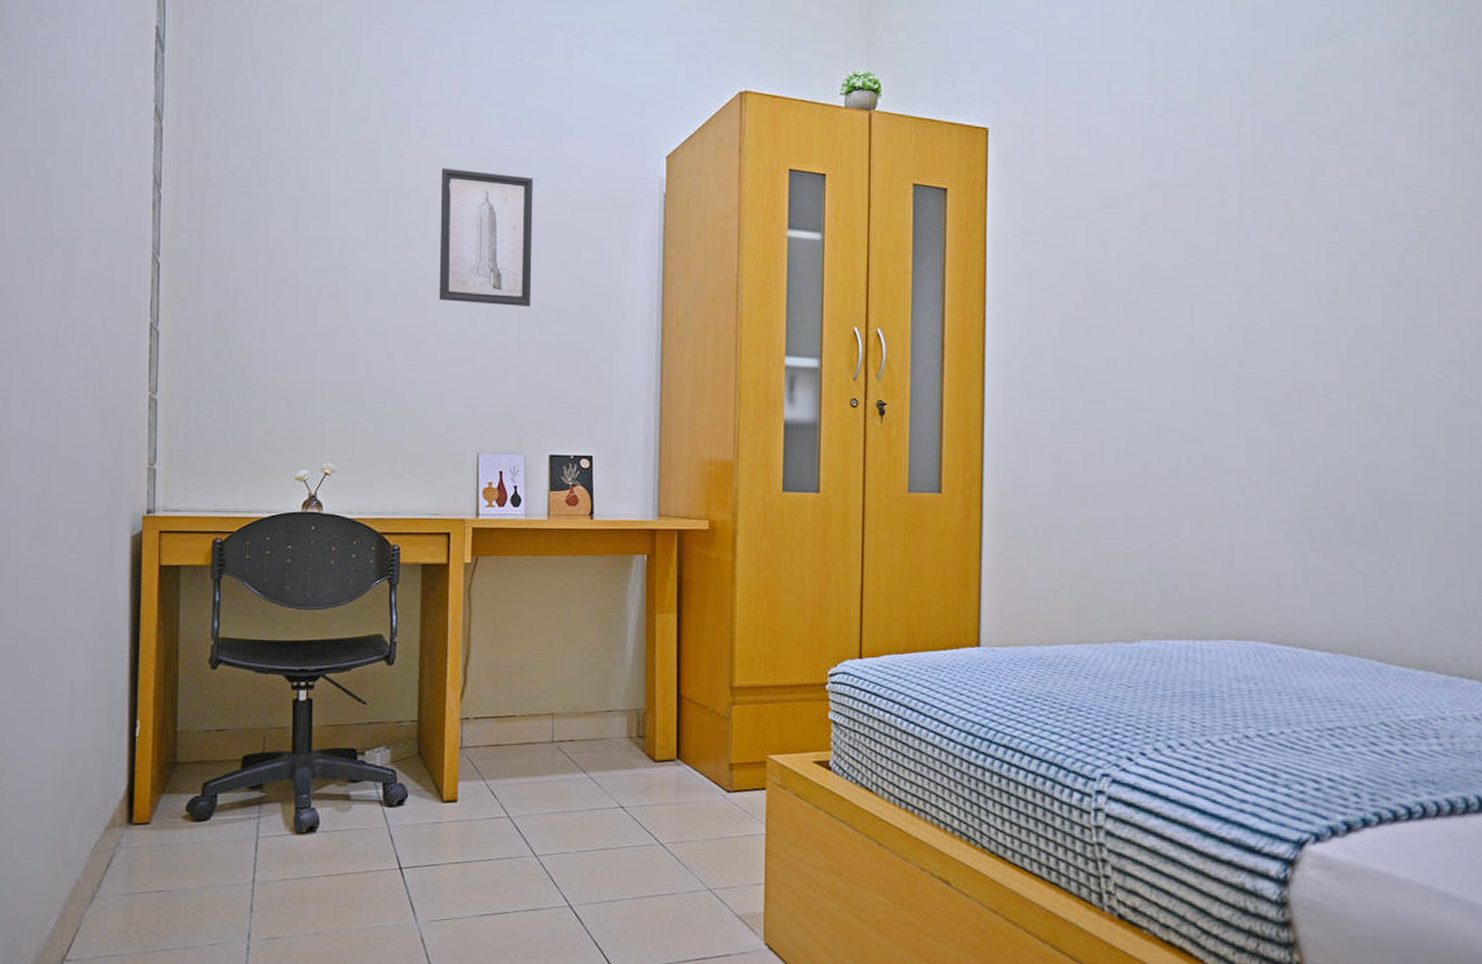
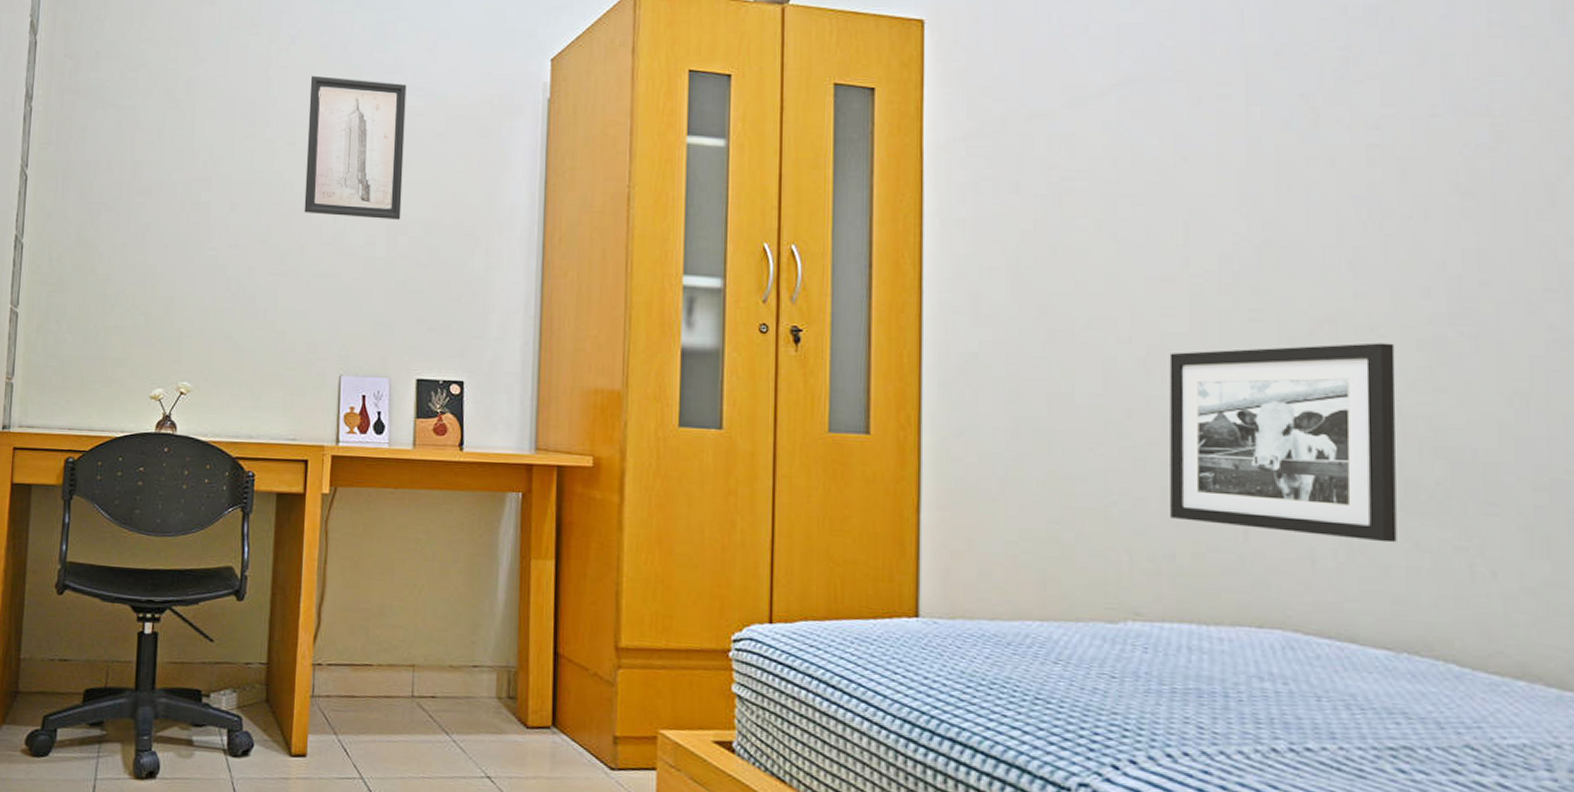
picture frame: none [1175,406,1343,567] -> present [1169,342,1397,543]

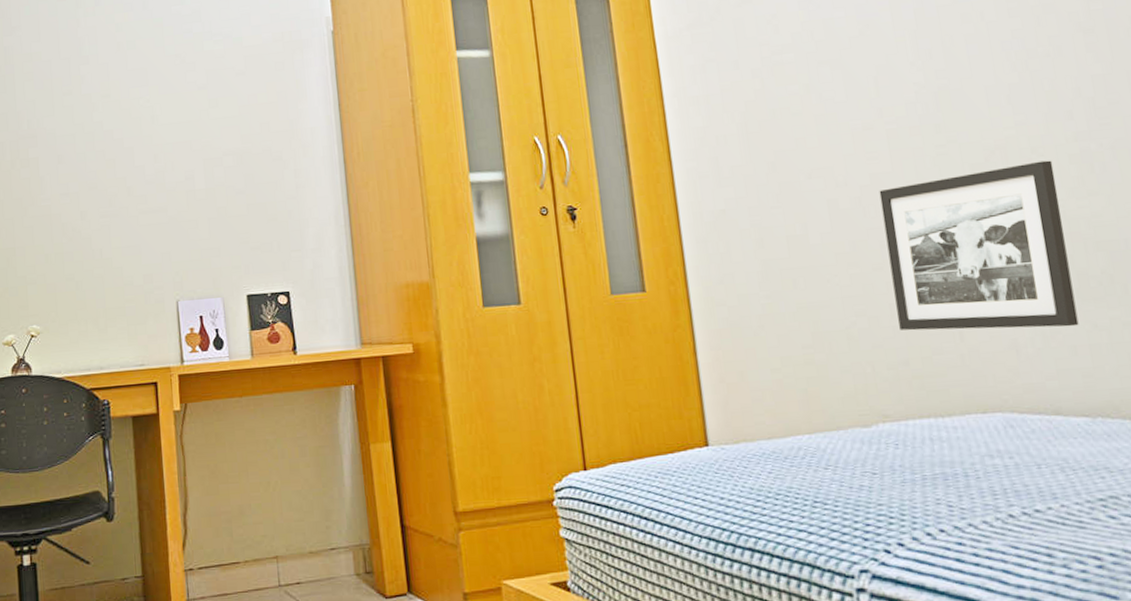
wall art: present [304,75,407,220] -> none [117,31,215,157]

